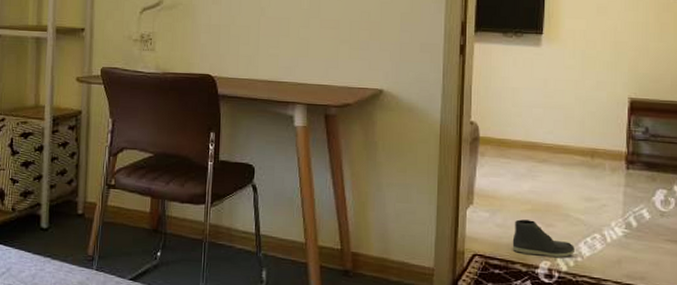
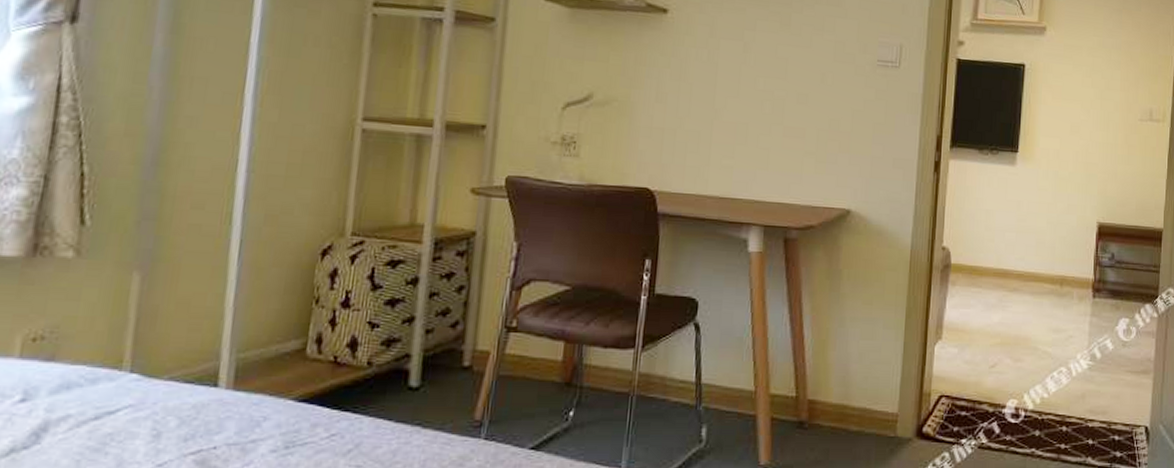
sneaker: present [512,219,575,257] -> none [980,354,1041,394]

